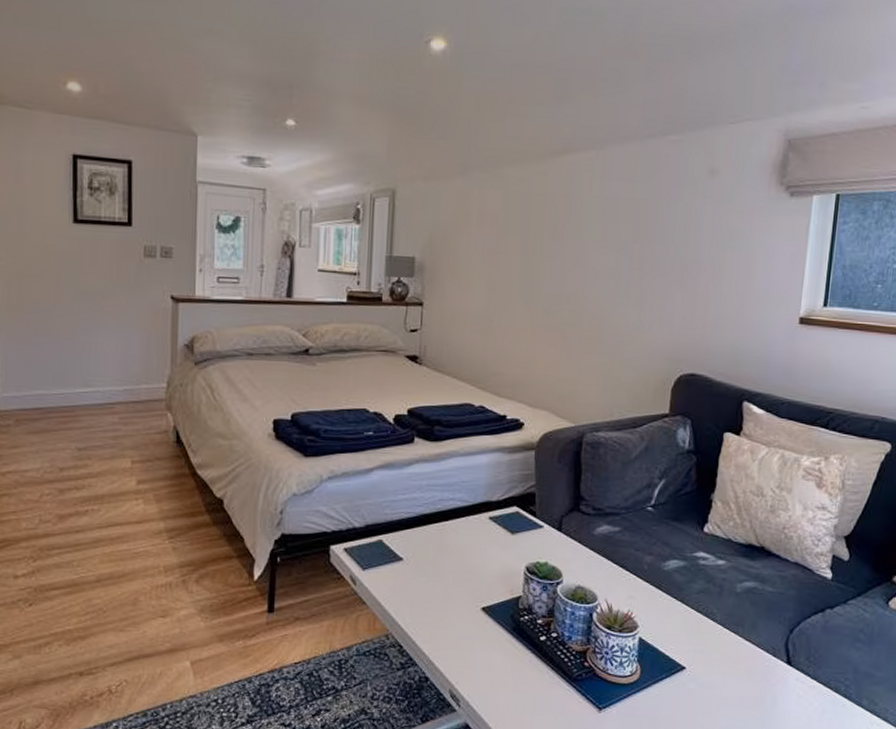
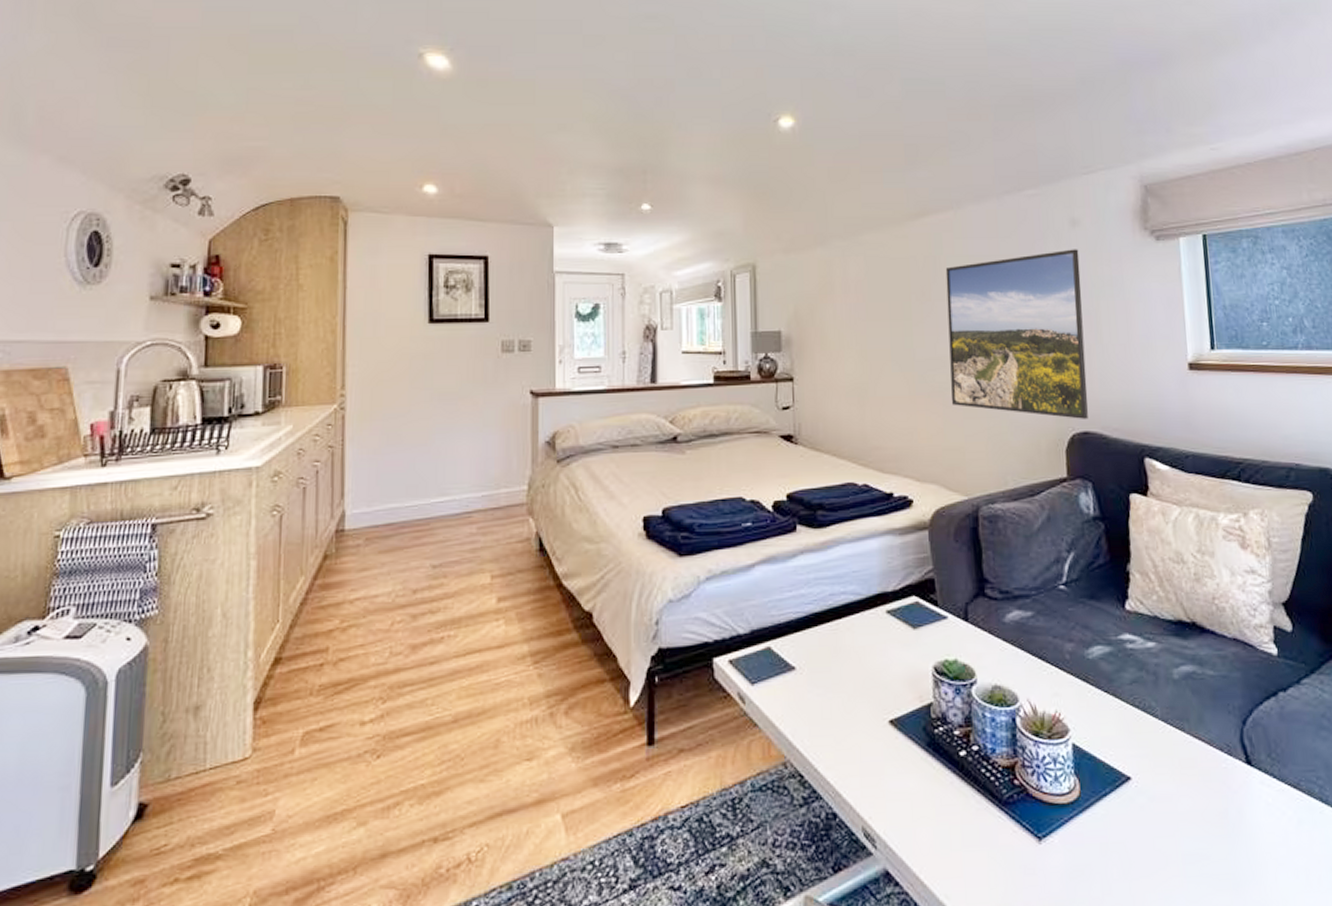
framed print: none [570,198,713,362] -> present [945,249,1088,419]

